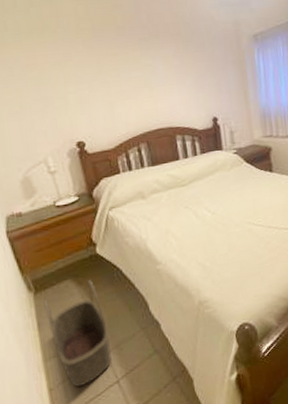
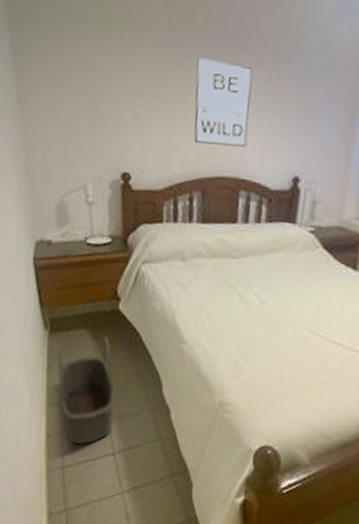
wall art: none [121,46,174,108] -> present [194,57,253,147]

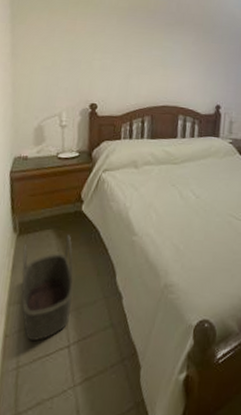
wall art: present [194,57,253,147] -> none [145,28,186,86]

